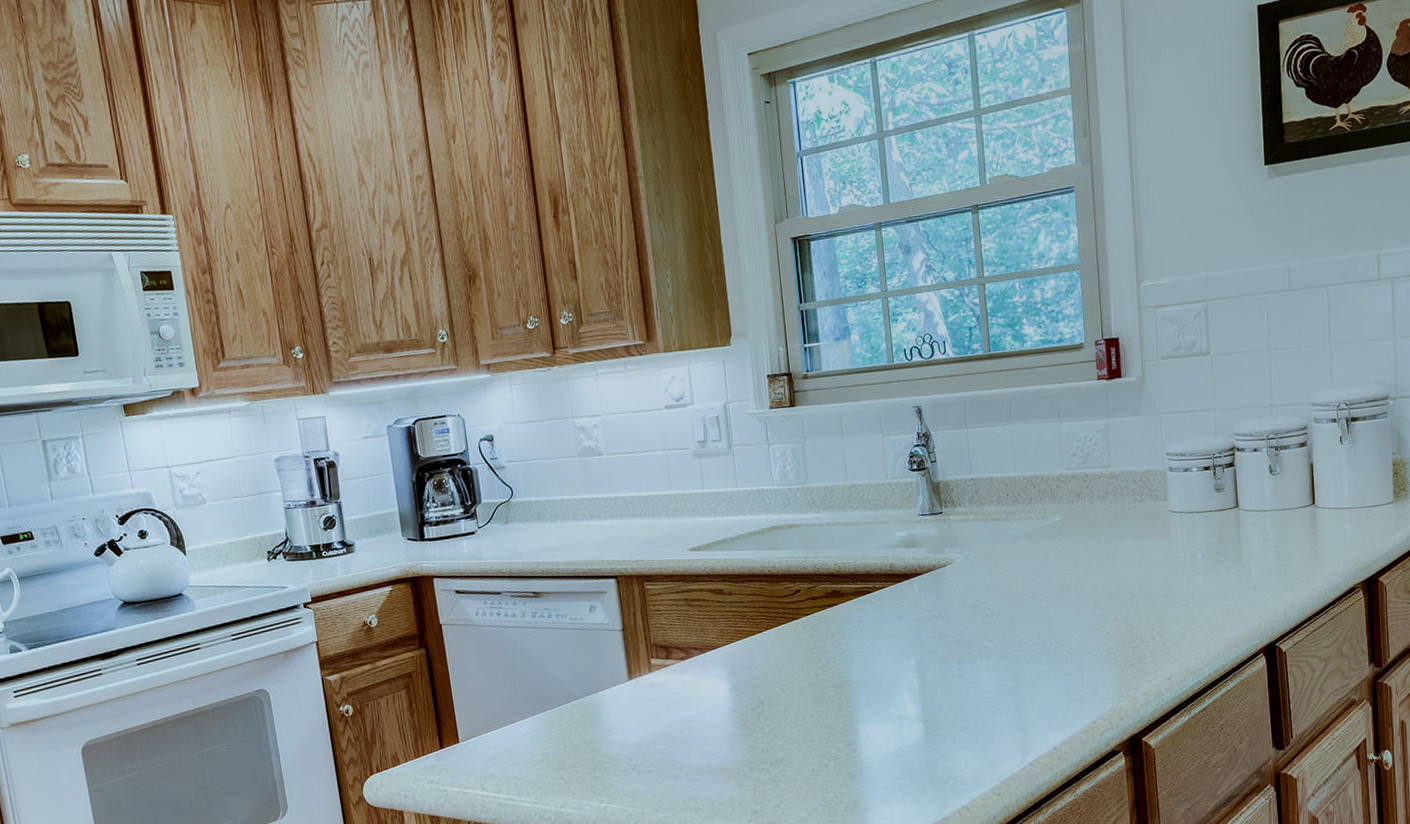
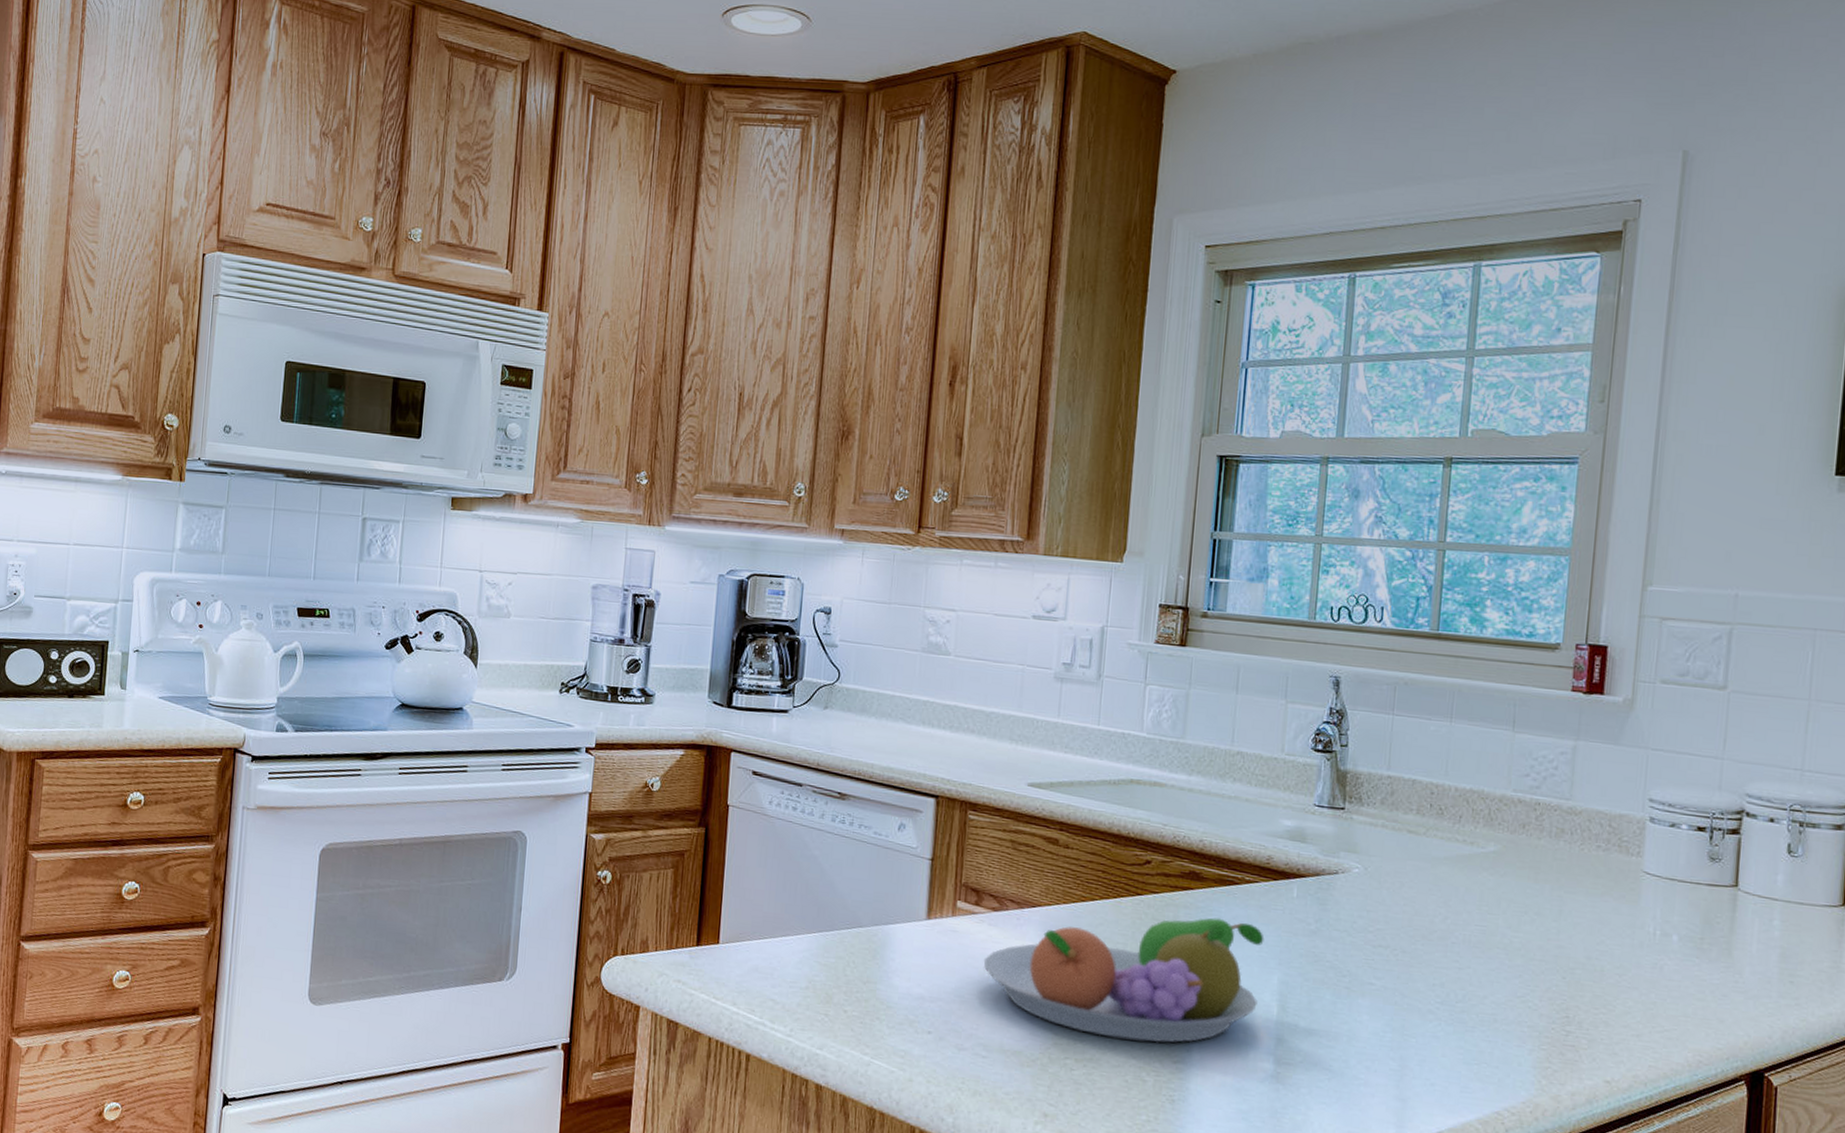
fruit bowl: none [681,621,903,740] -> present [983,917,1265,1043]

